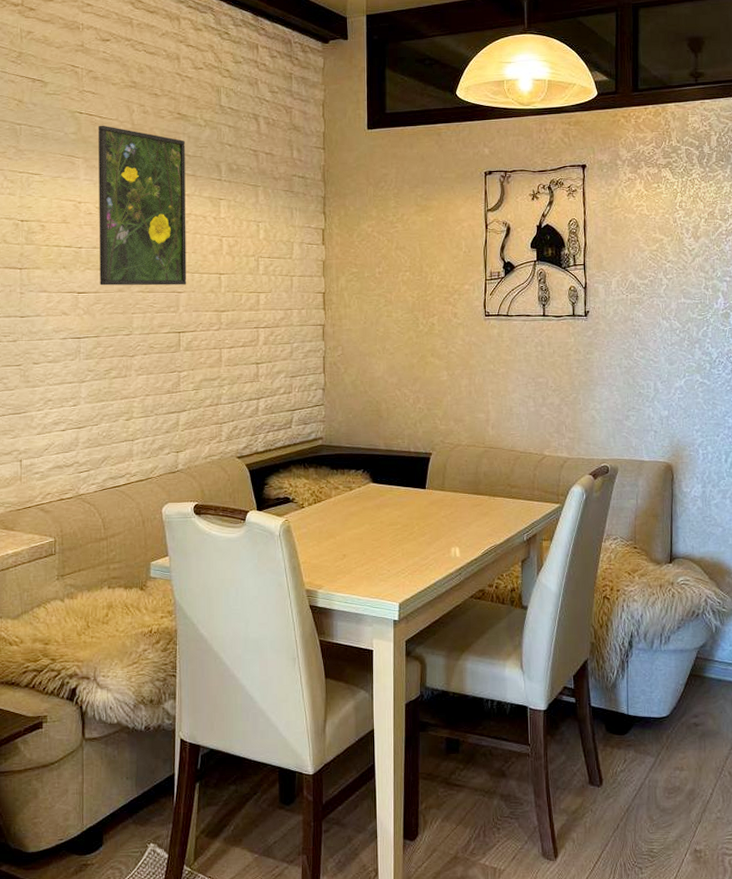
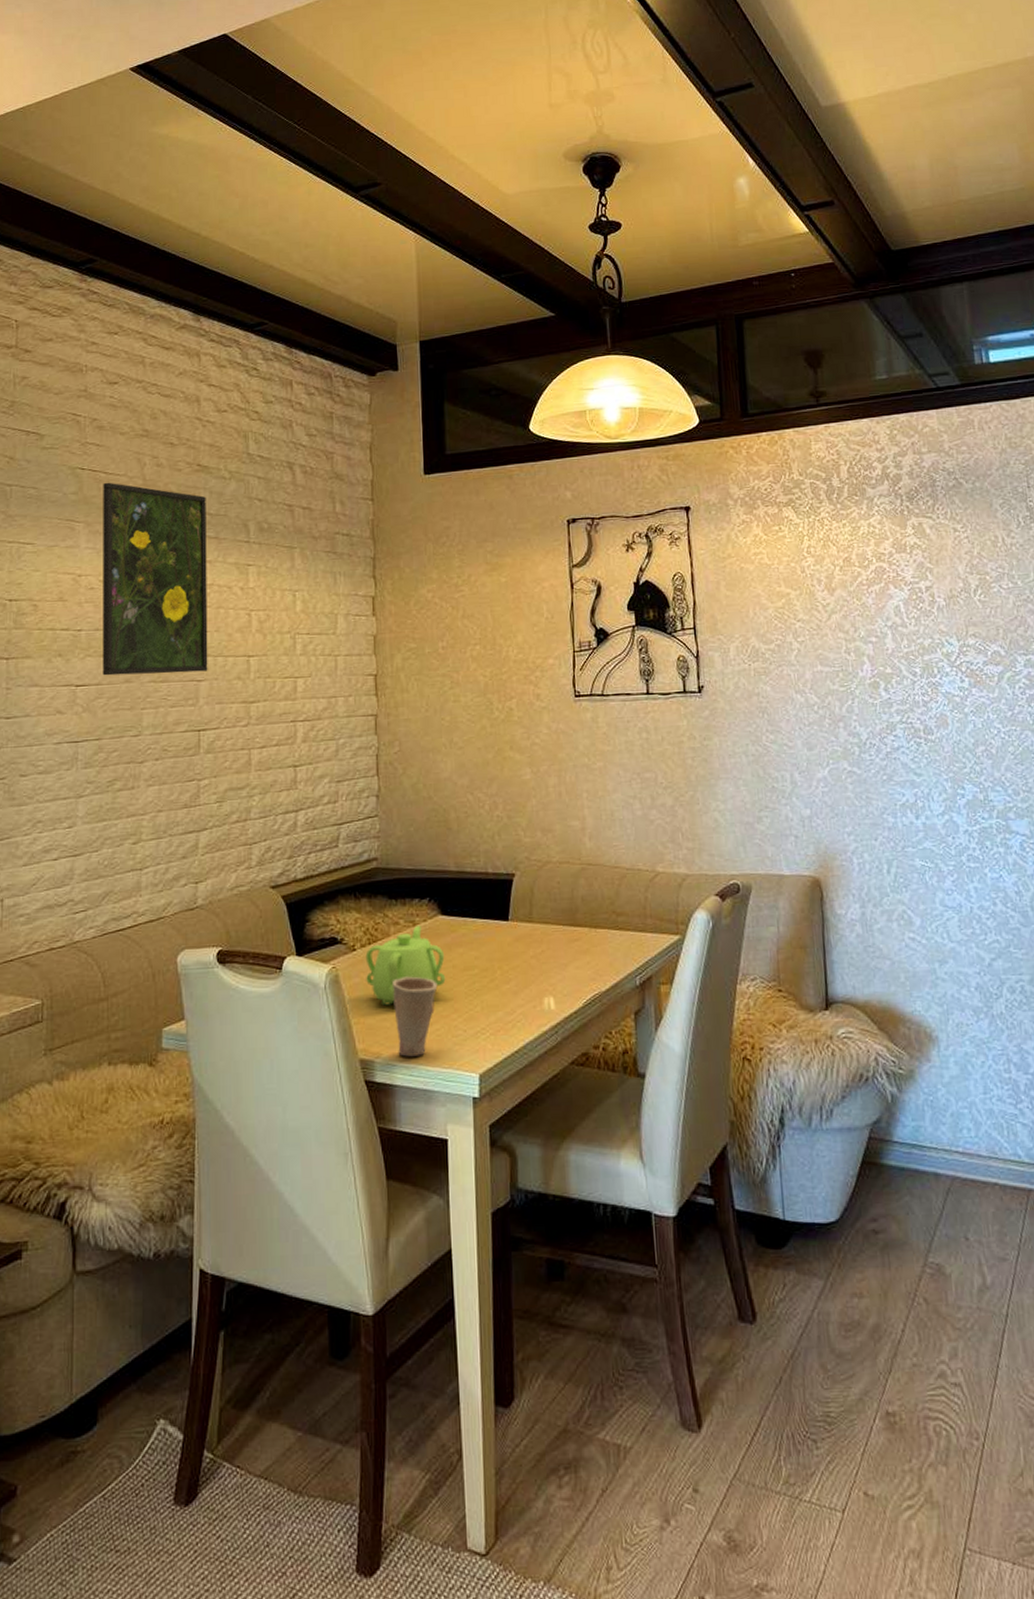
teapot: none [312,491,375,550] -> present [365,926,446,1006]
cup: none [333,528,368,589] -> present [393,976,438,1057]

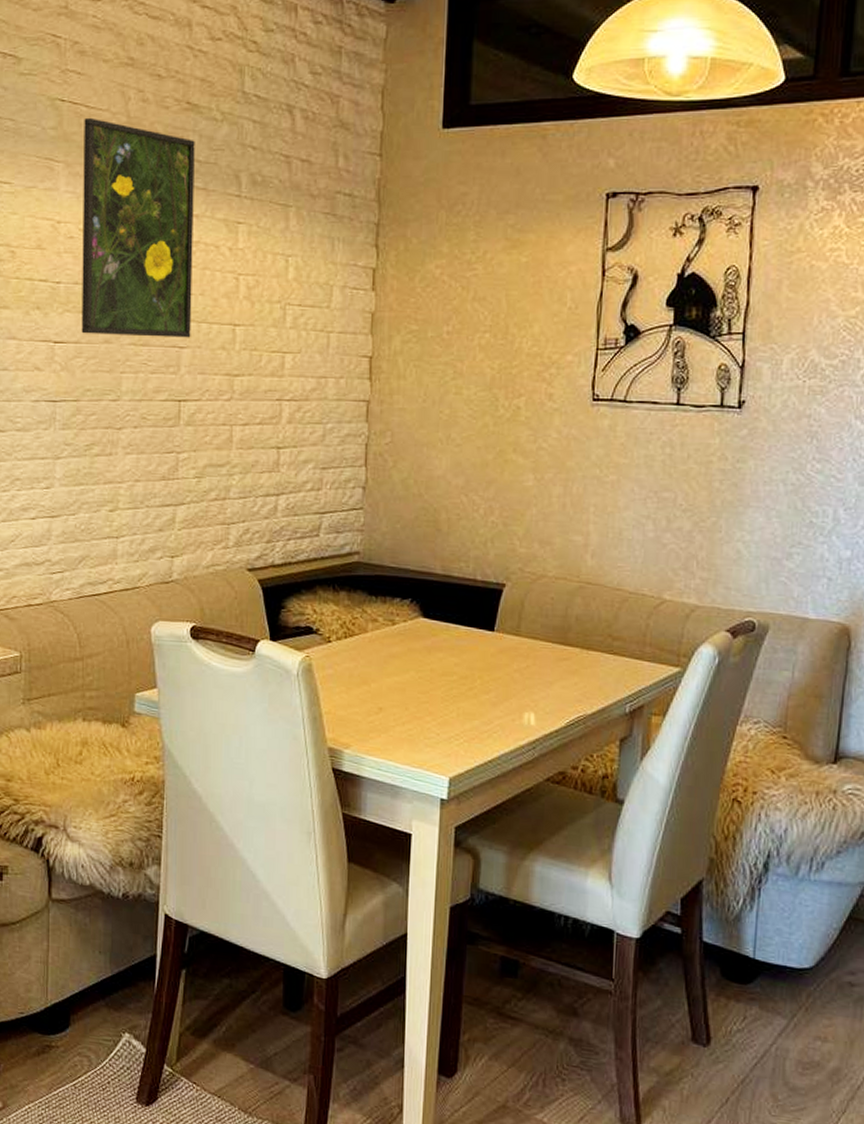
teapot: present [365,926,446,1006] -> none [340,625,423,700]
cup: present [393,976,438,1057] -> none [366,674,413,753]

